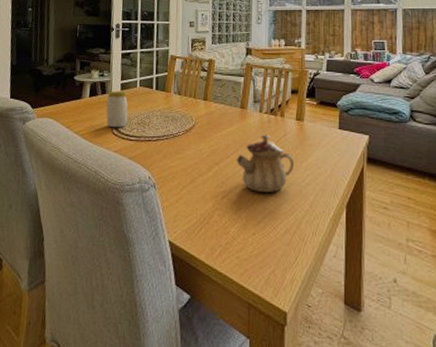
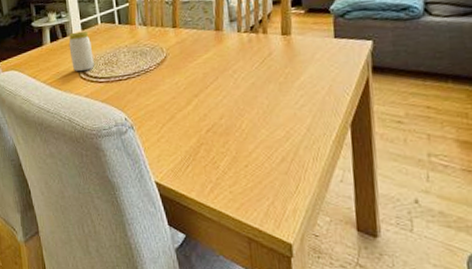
teapot: present [236,134,295,192] -> none [217,56,285,121]

